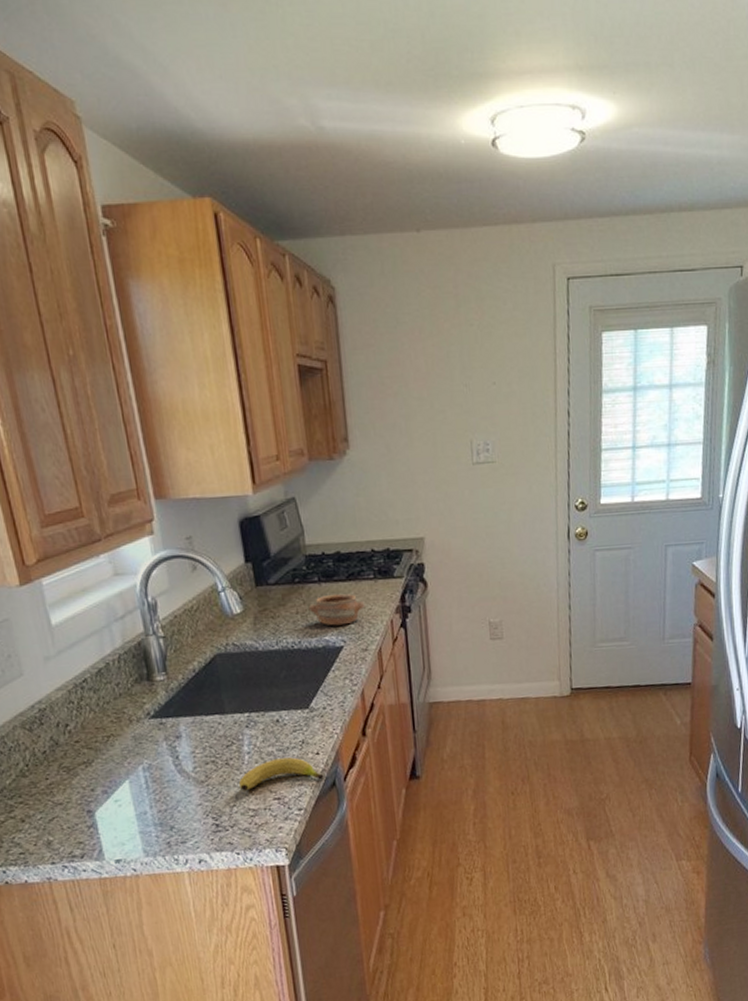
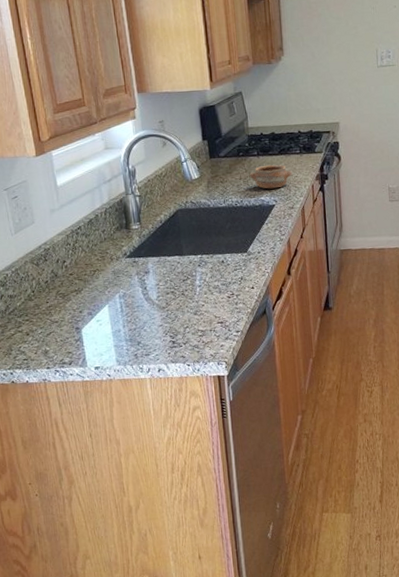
fruit: present [238,757,324,791] -> none [191,290,257,316]

